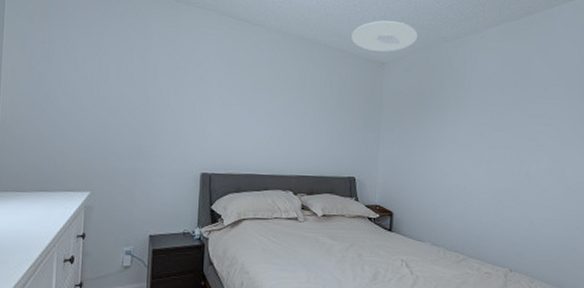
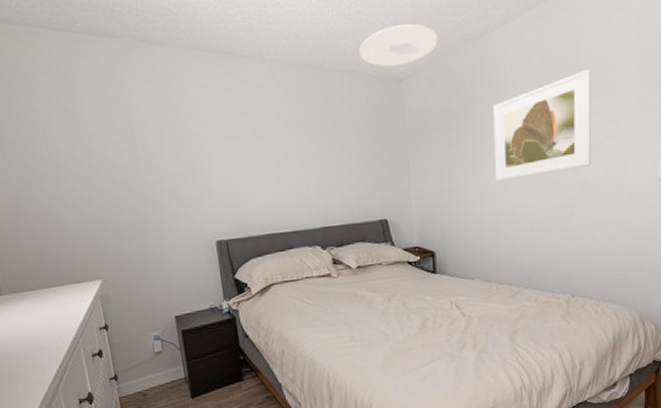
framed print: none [452,79,541,160] -> present [493,68,592,182]

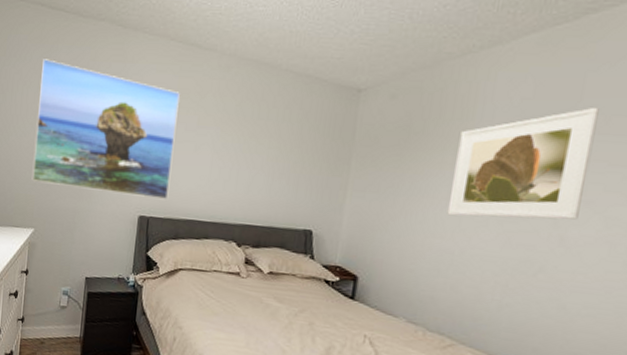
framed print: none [59,89,243,229] -> present [31,59,180,199]
ceiling light: present [359,23,438,66] -> none [320,34,411,75]

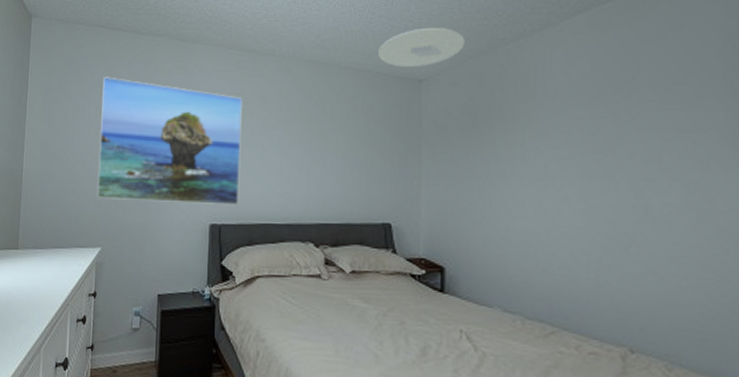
ceiling light: none [320,34,411,75] -> present [378,27,465,67]
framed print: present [447,107,599,220] -> none [525,77,659,196]

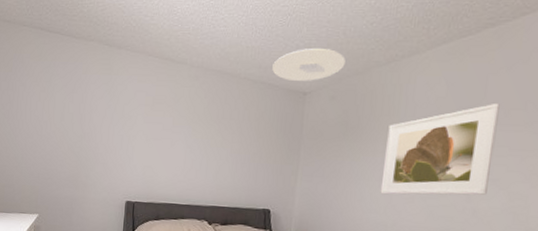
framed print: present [96,77,242,205] -> none [35,73,157,187]
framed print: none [525,77,659,196] -> present [380,102,500,195]

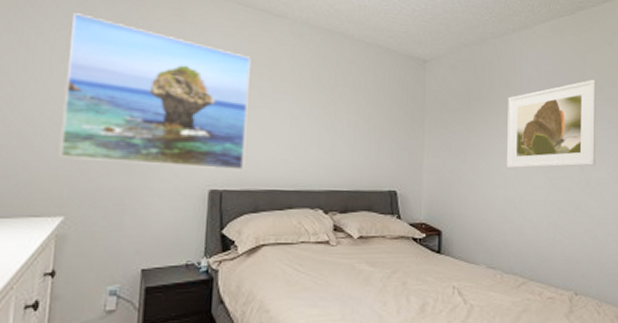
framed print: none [35,73,157,187] -> present [59,13,251,169]
ceiling light: present [272,47,346,81] -> none [389,13,462,48]

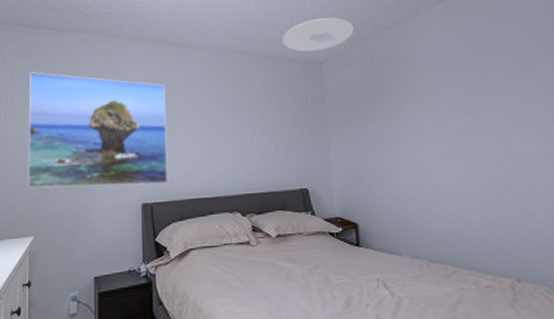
ceiling light: none [389,13,462,48] -> present [282,17,354,52]
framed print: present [506,79,596,169] -> none [410,51,520,155]

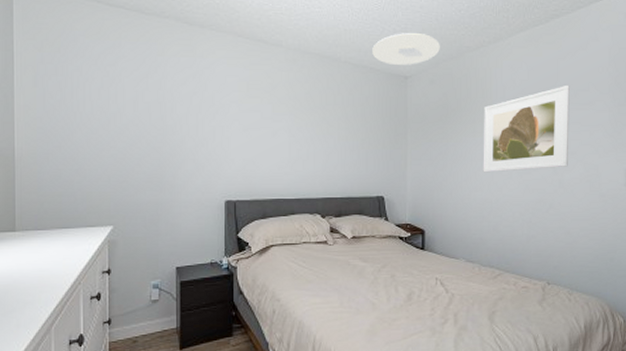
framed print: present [27,72,169,189] -> none [104,55,253,182]
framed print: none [410,51,520,155] -> present [483,84,570,173]

